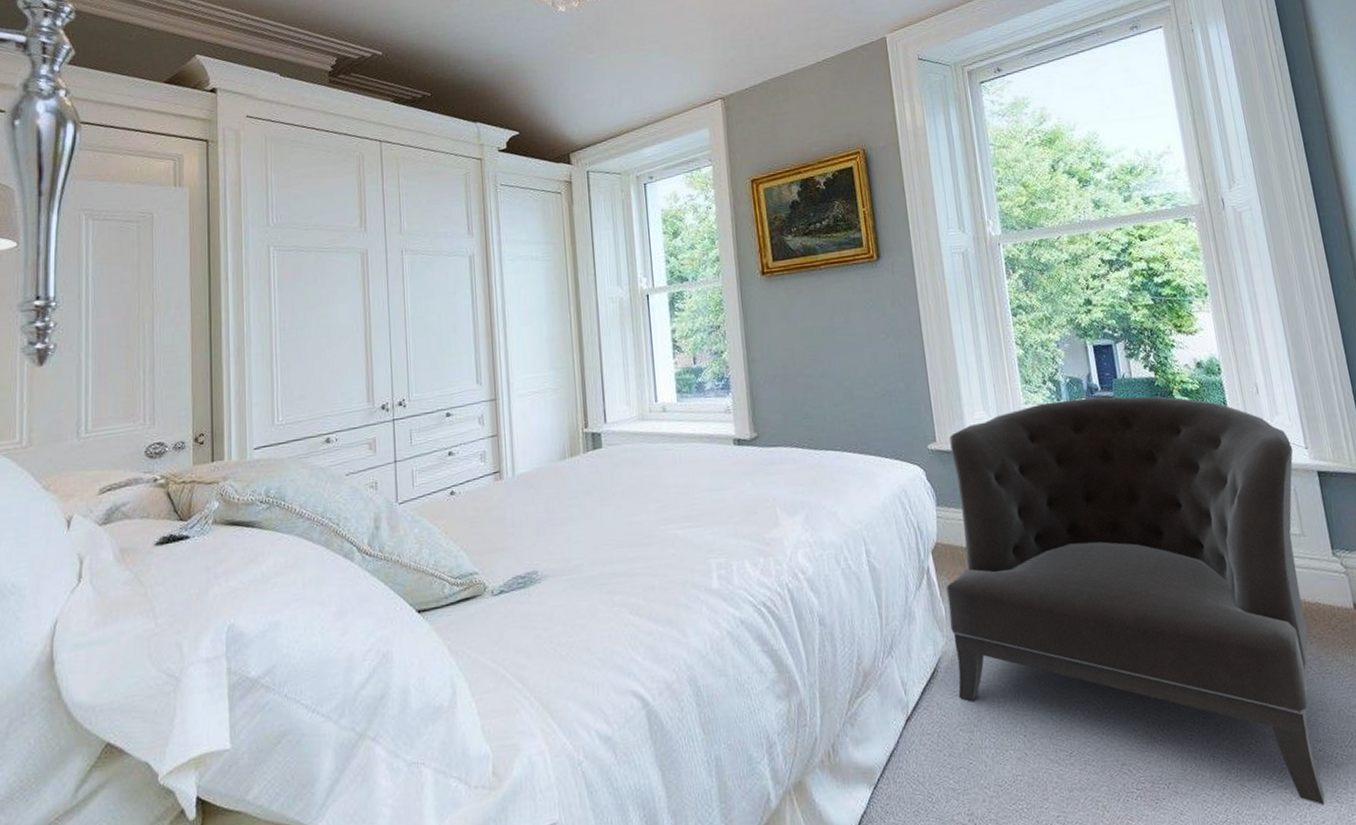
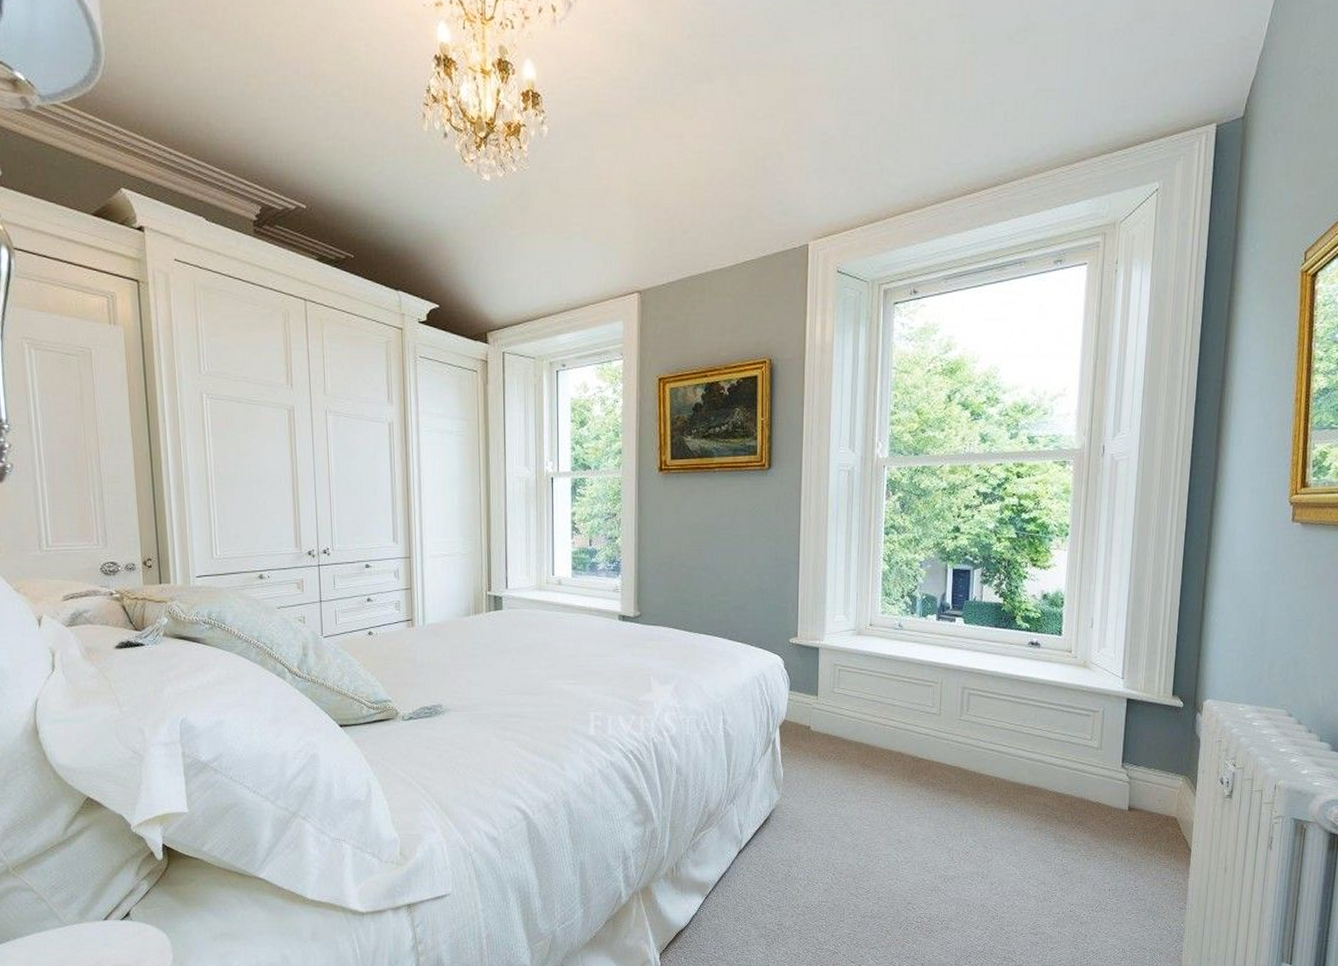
armchair: present [946,396,1325,806] -> none [784,614,1111,950]

